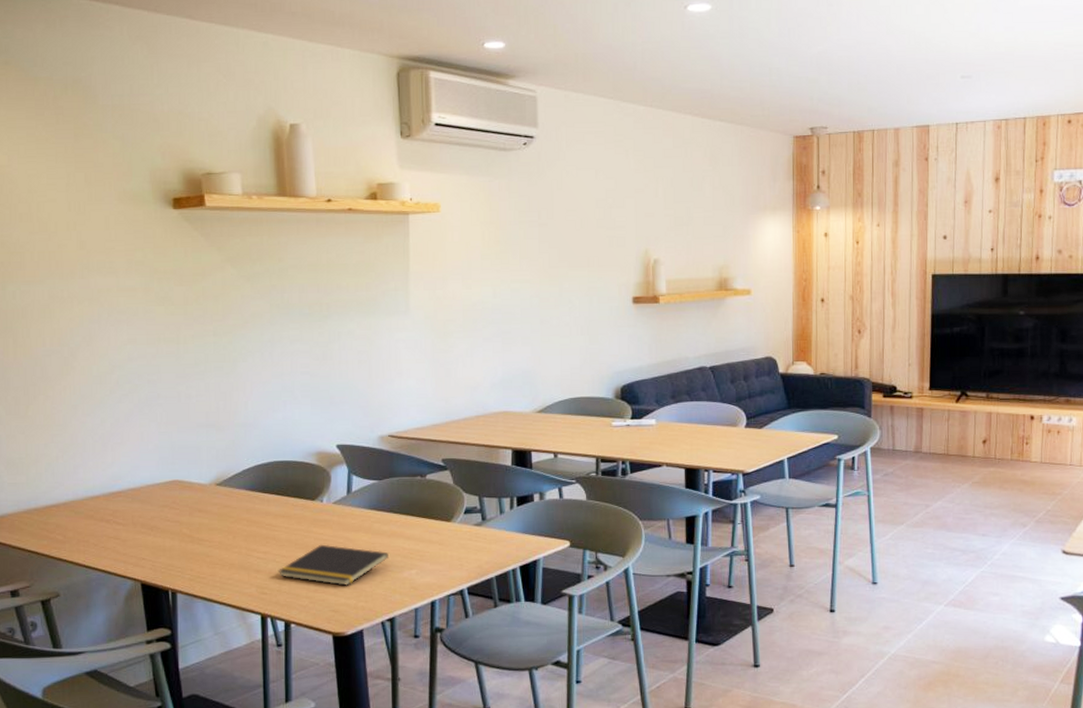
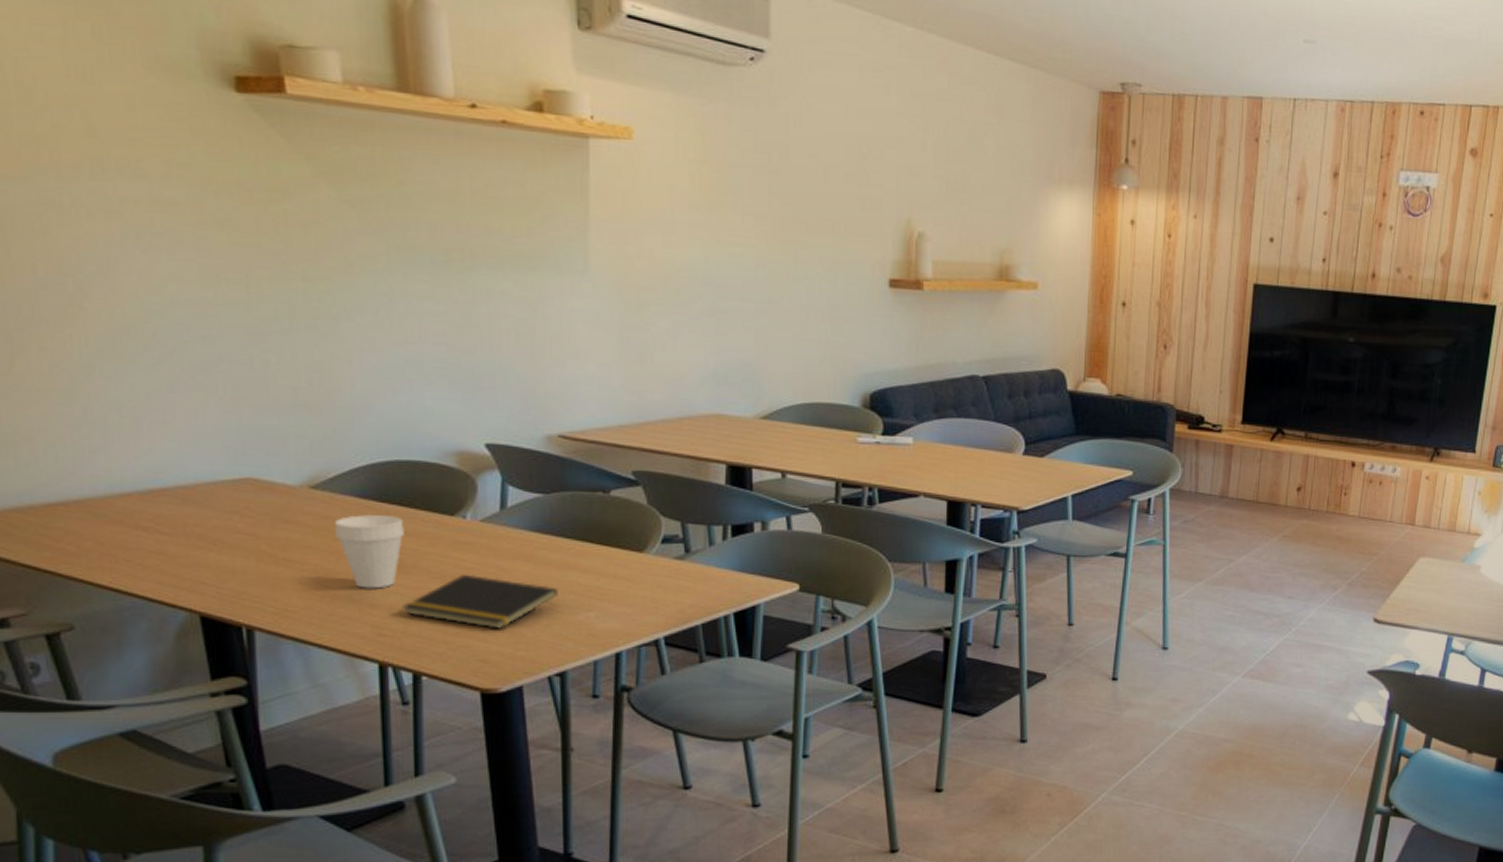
cup: none [232,503,280,559] -> present [334,515,404,589]

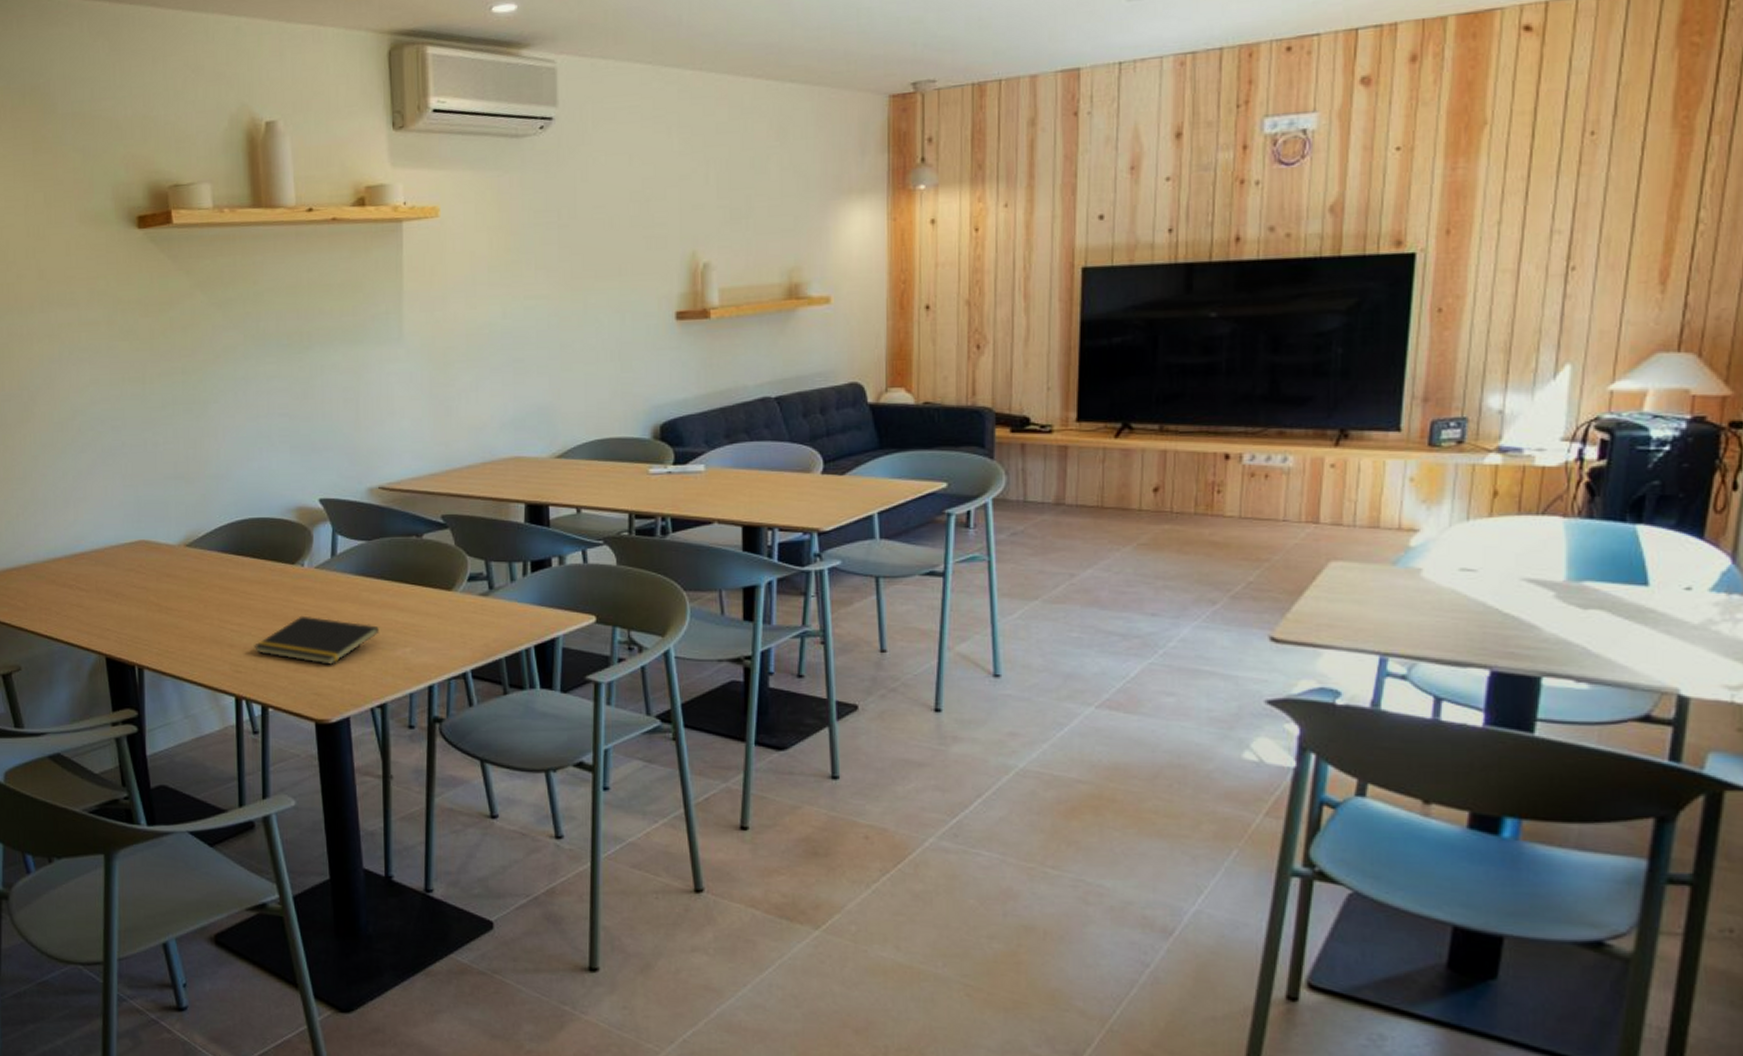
cup: present [334,515,404,589] -> none [203,567,256,631]

